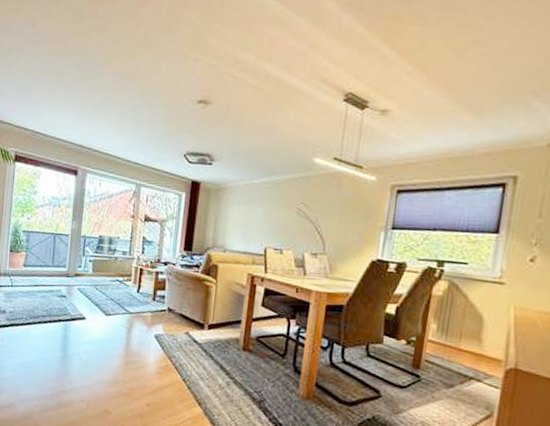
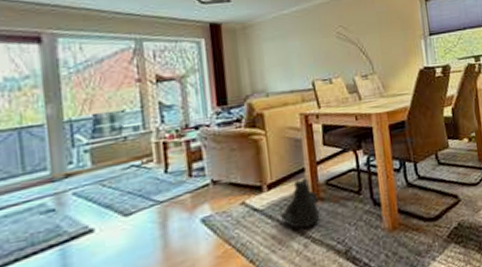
plush toy: none [213,328,248,370] -> present [279,177,320,228]

